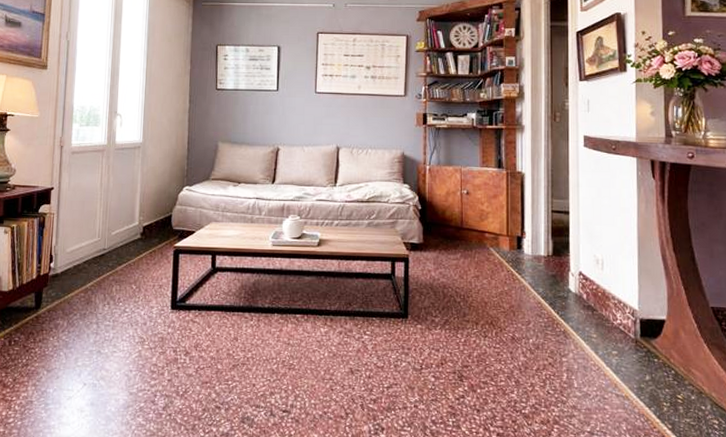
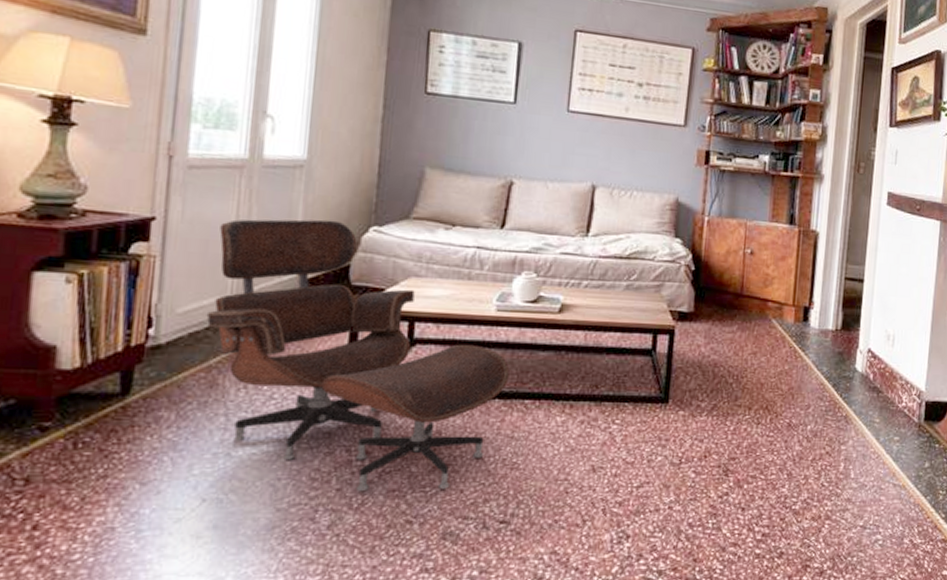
lounge chair: none [84,183,284,383] -> present [206,219,510,492]

